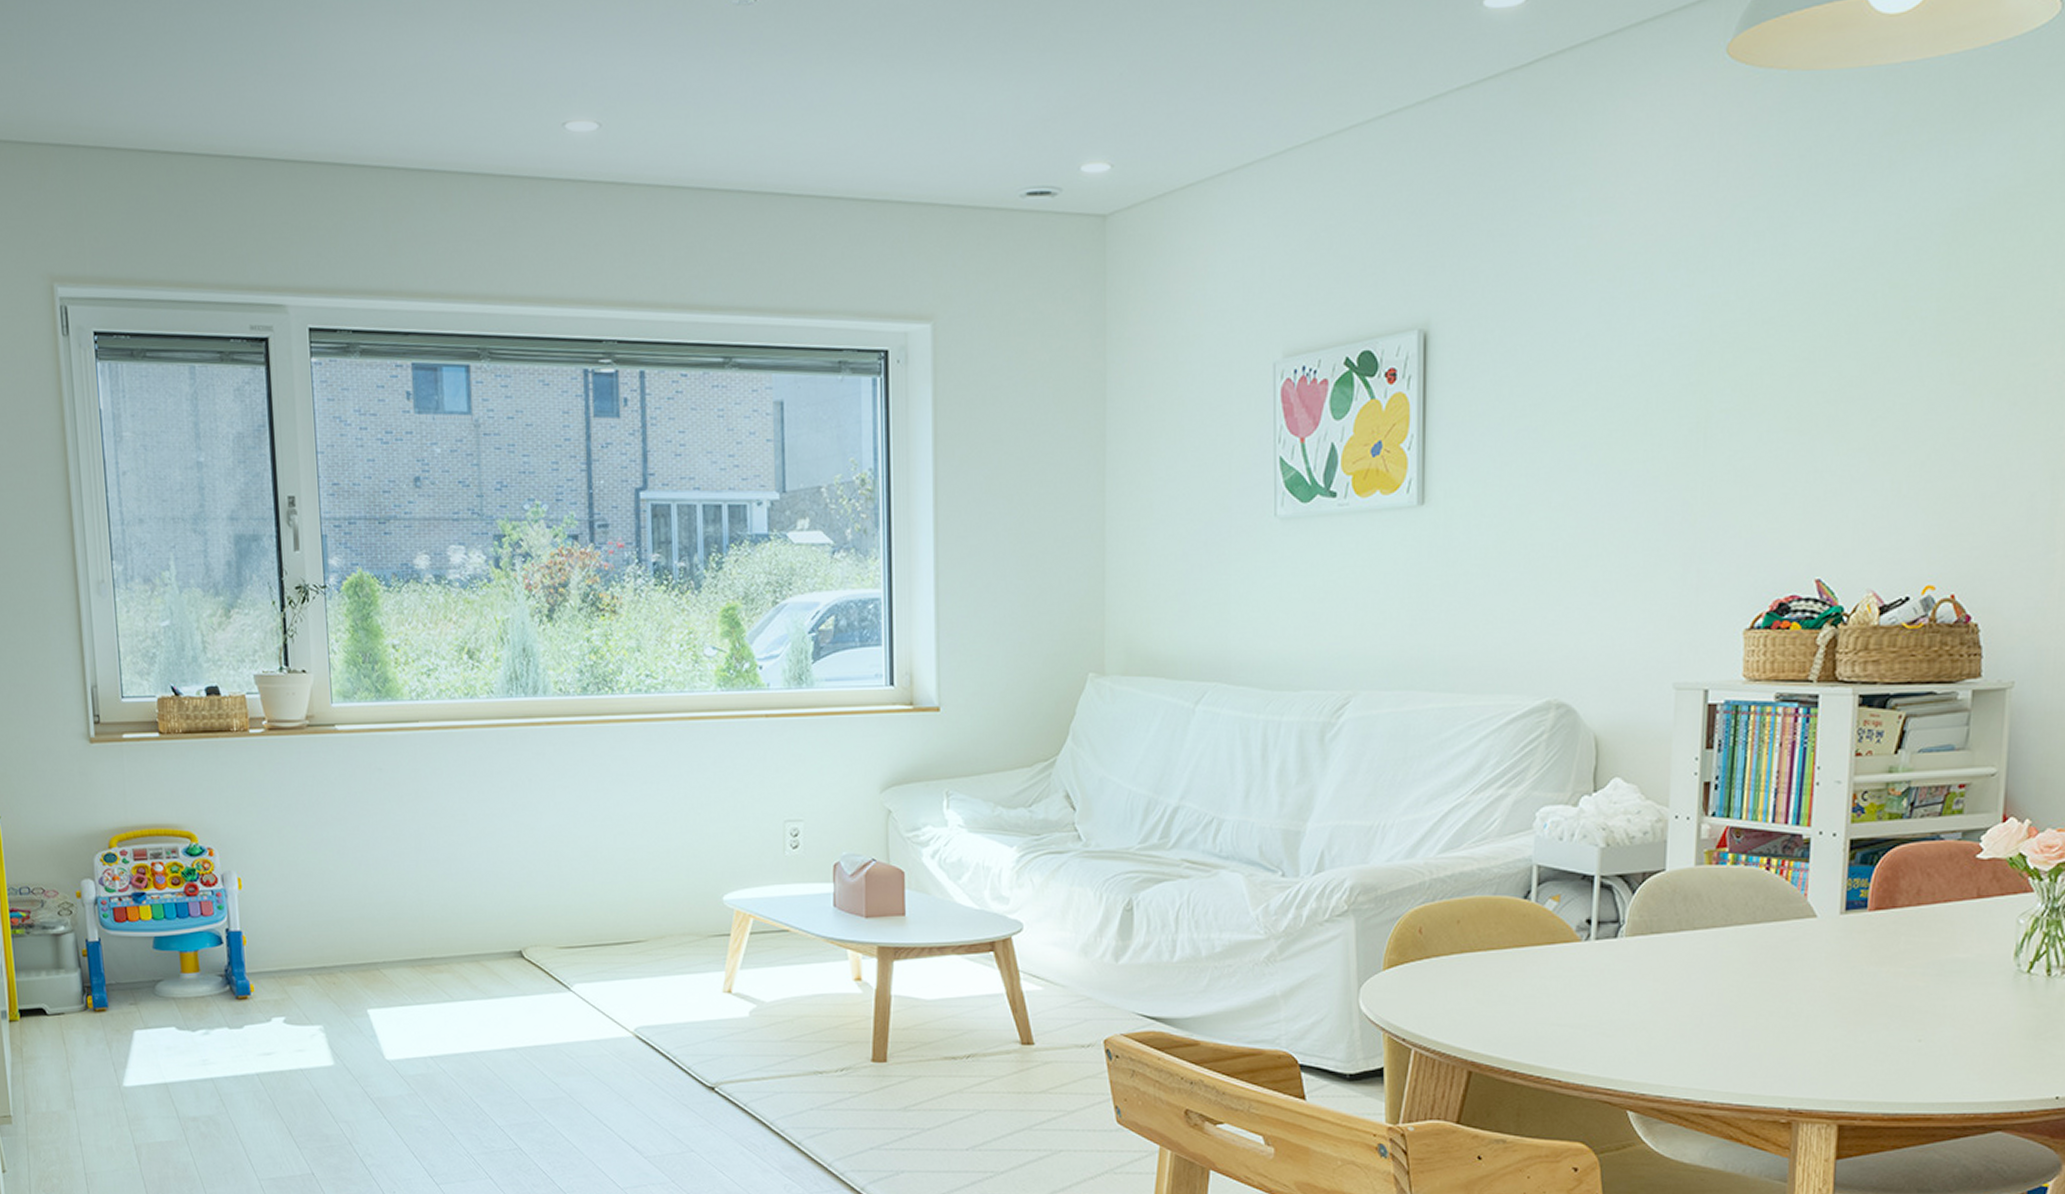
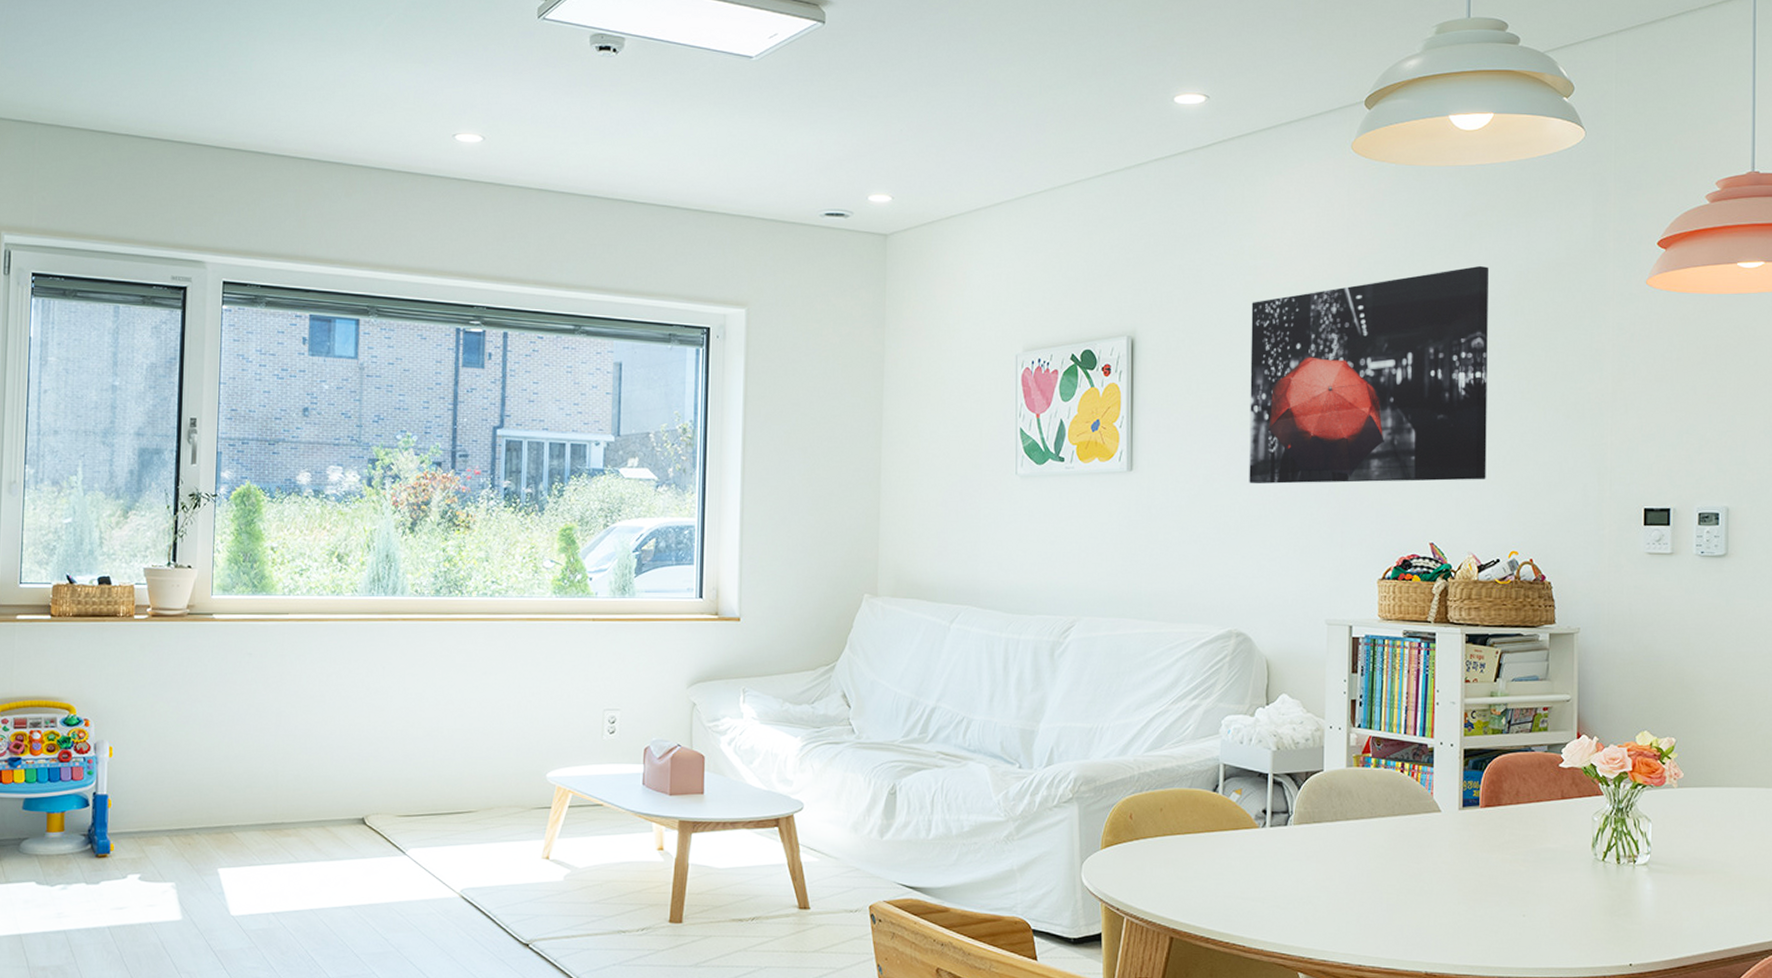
wall art: none [1576,203,1913,514] -> present [1249,265,1488,484]

